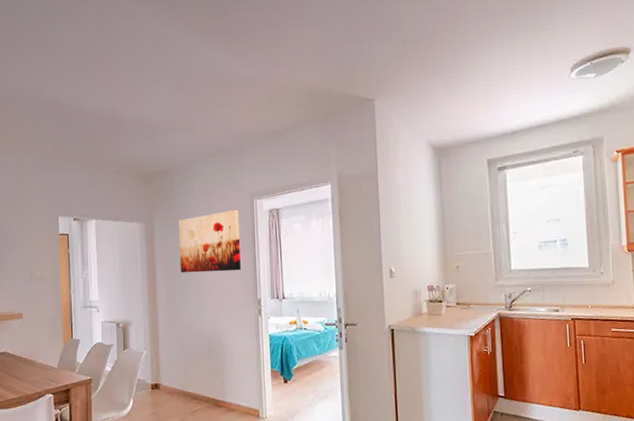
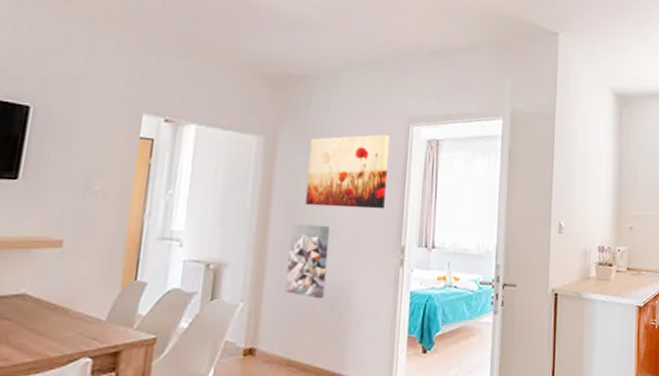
wall art: none [172,287,204,345] -> present [285,224,330,299]

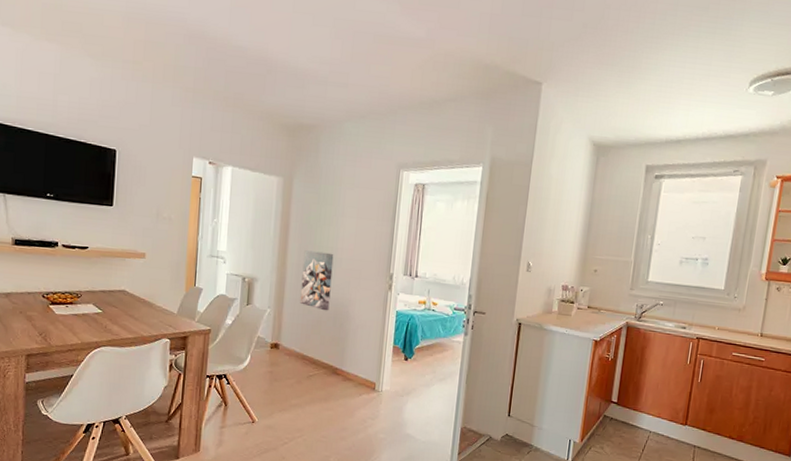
wall art: present [305,134,390,209] -> none [314,178,383,242]

